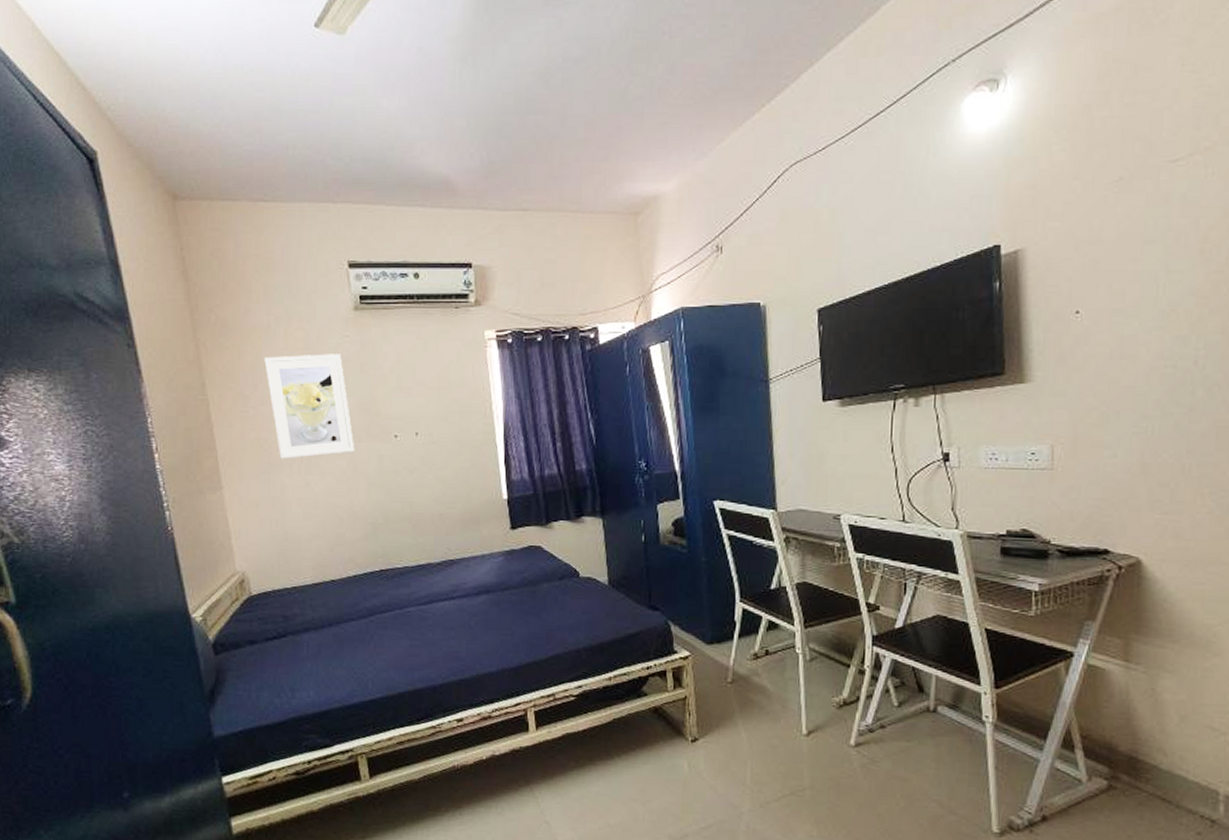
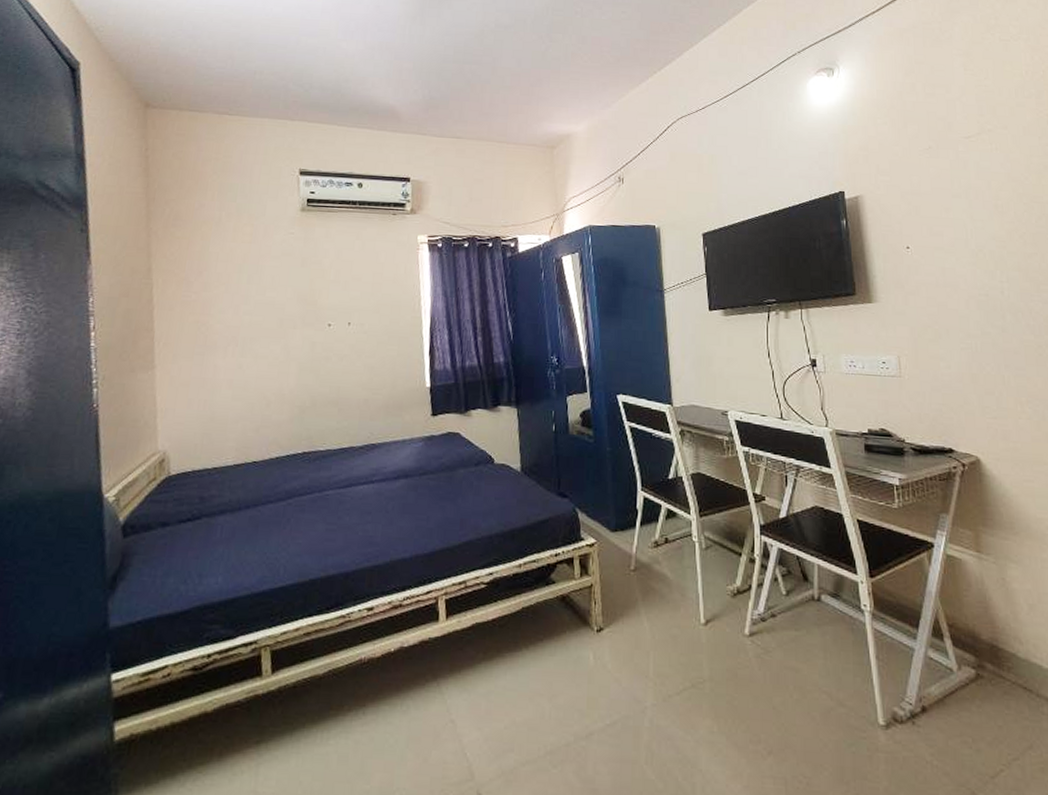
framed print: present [264,354,354,459] -> none [211,247,289,342]

